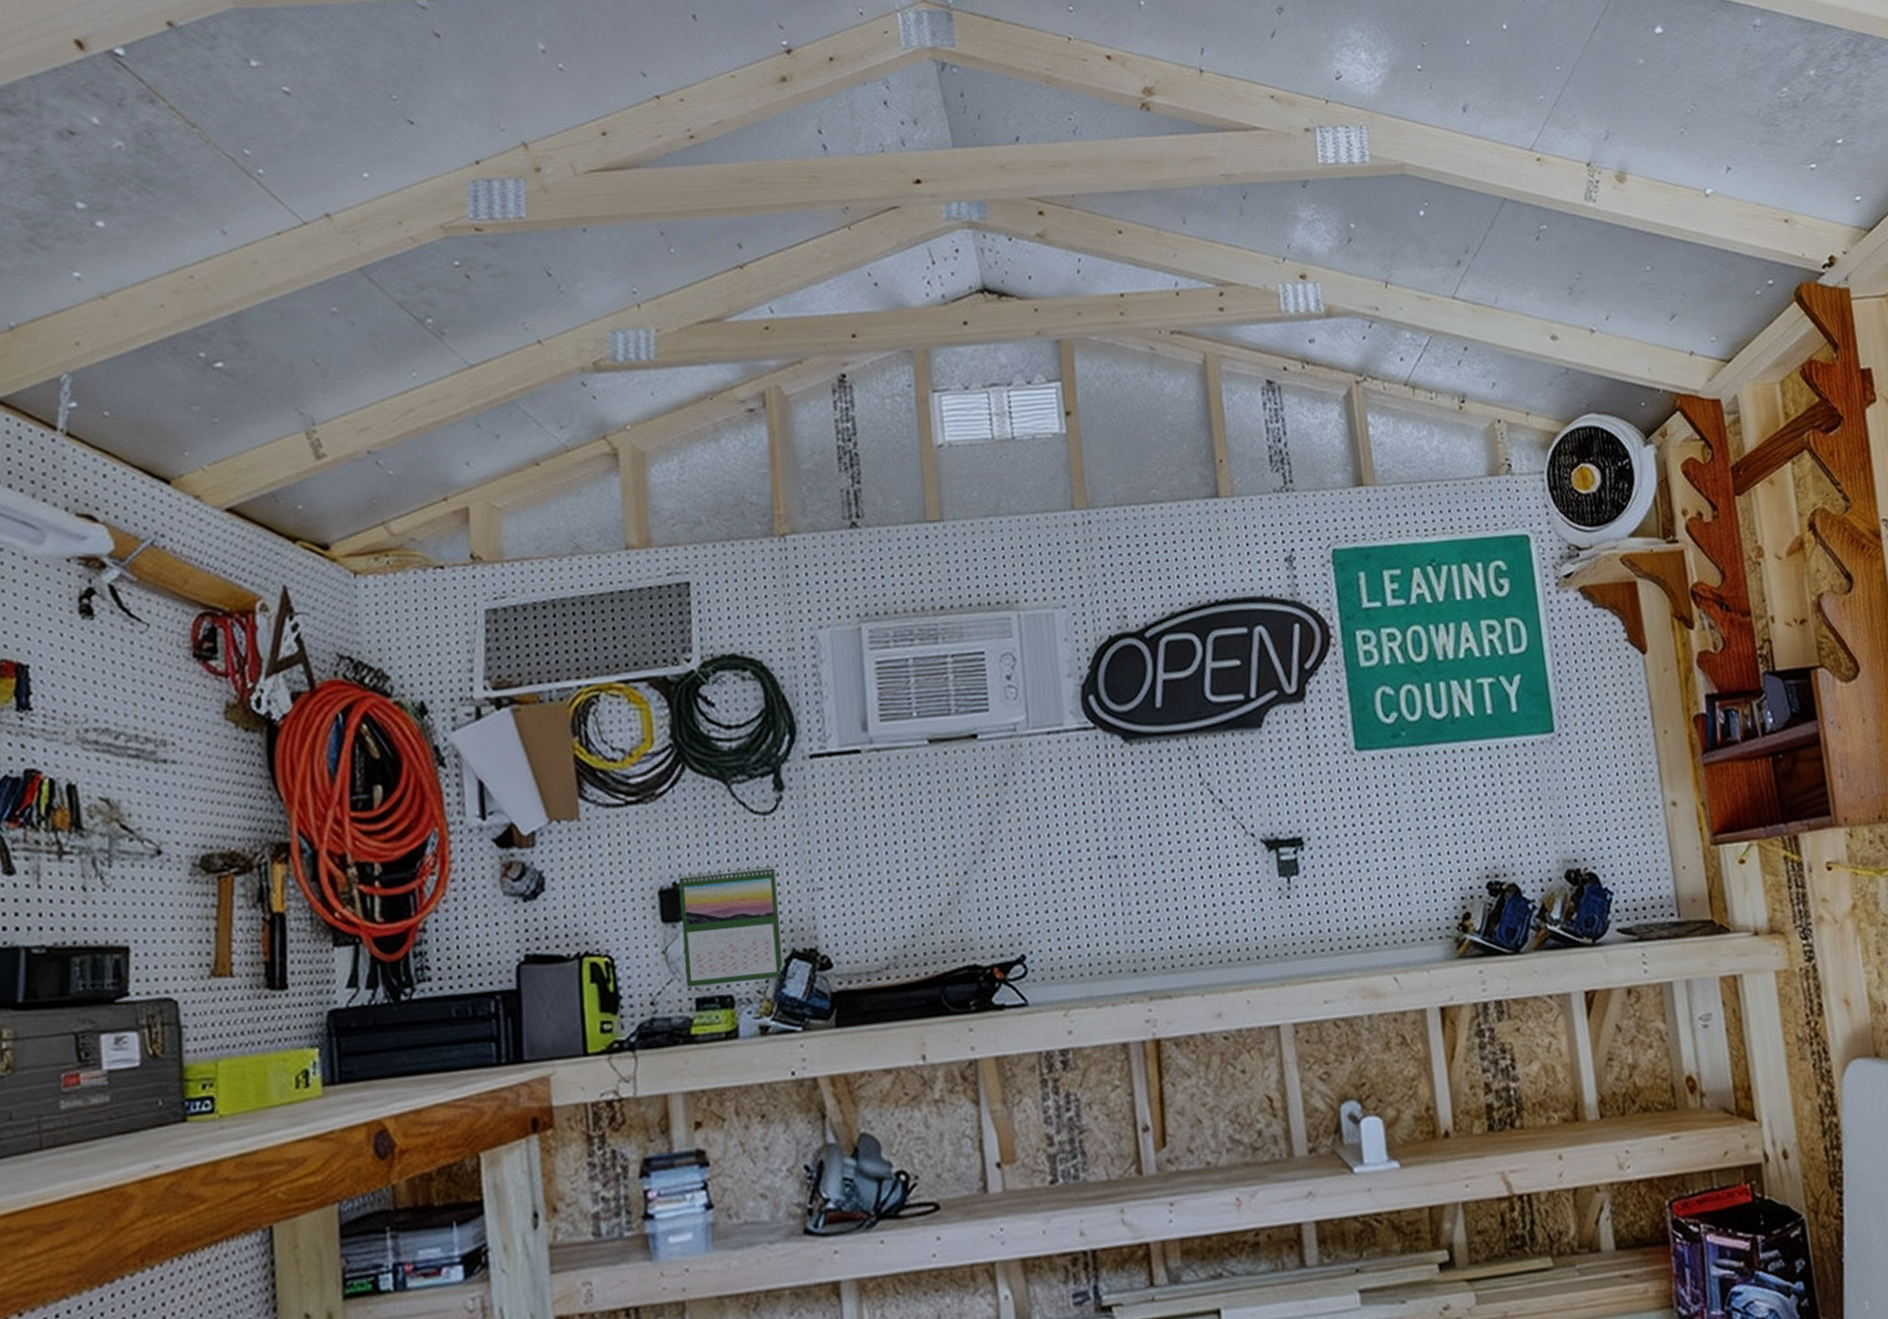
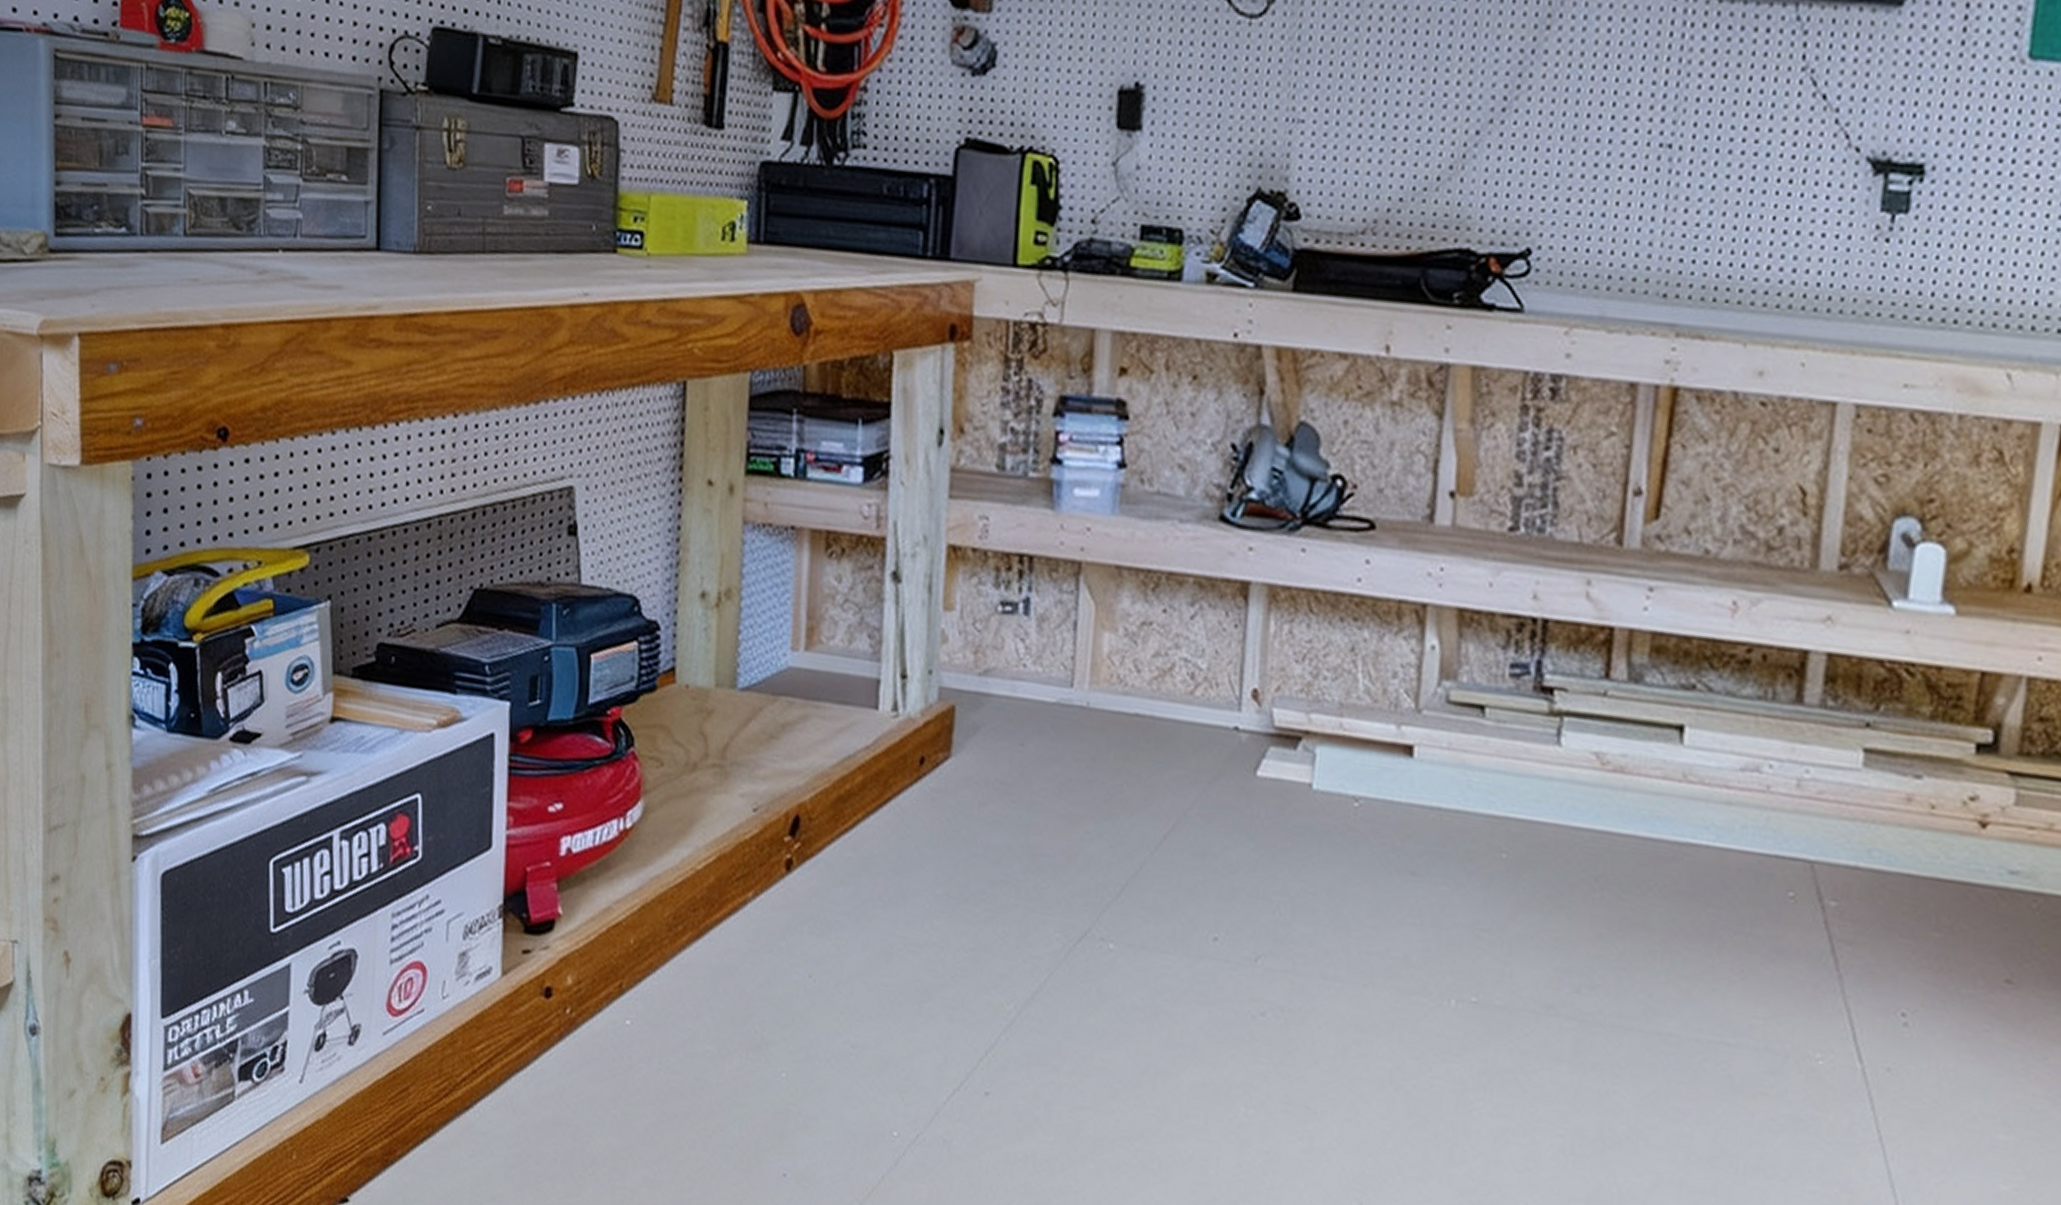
calendar: present [679,865,783,988] -> none [1133,74,1253,219]

